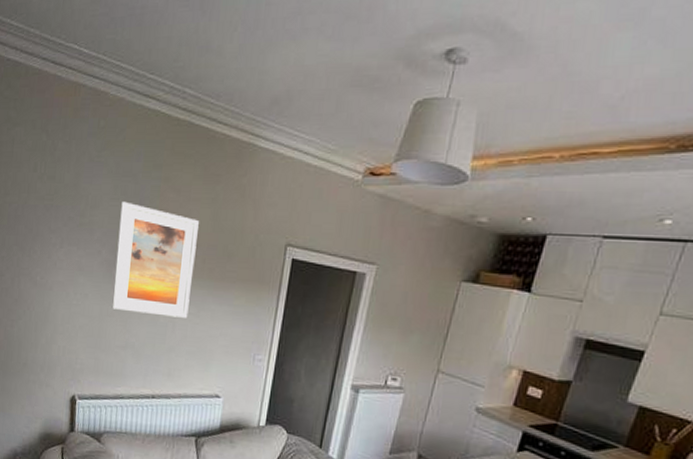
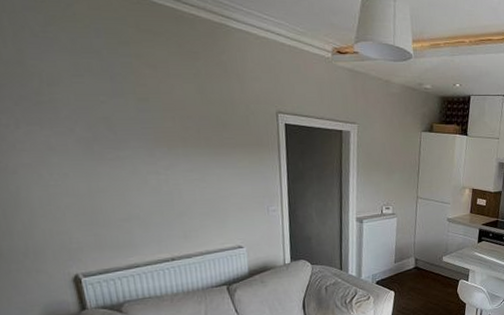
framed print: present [112,201,199,318] -> none [86,78,193,185]

